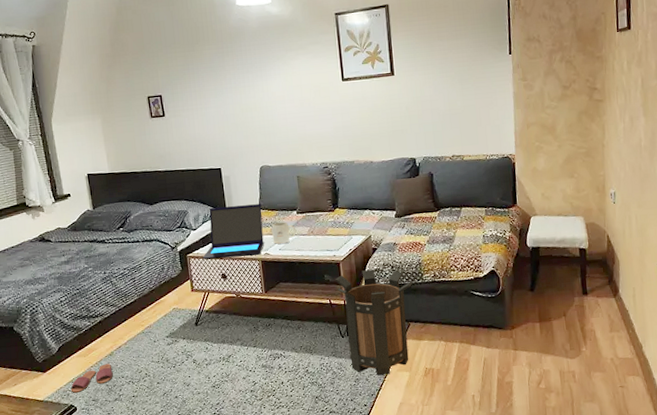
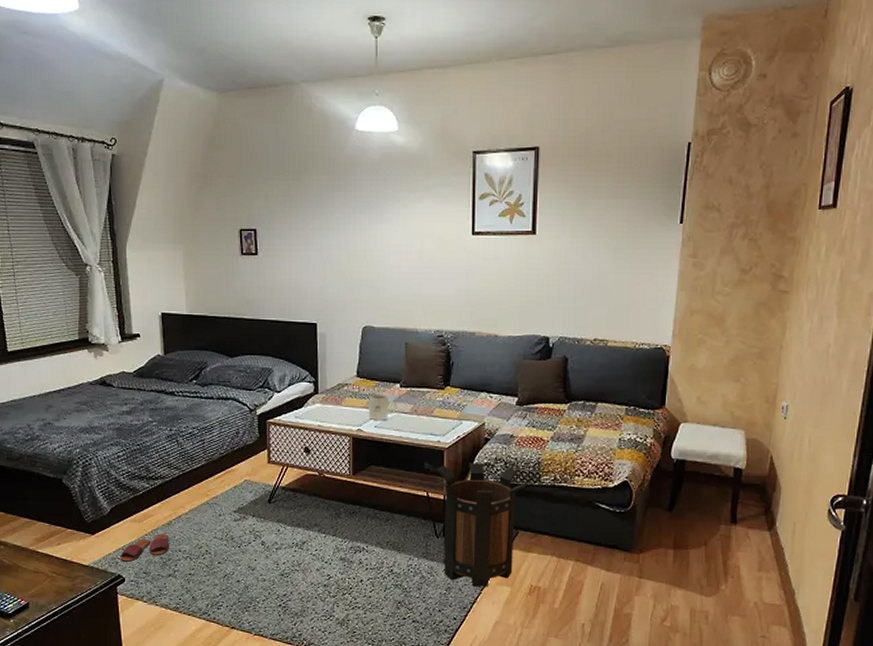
laptop: present [202,204,264,260] -> none [284,368,360,430]

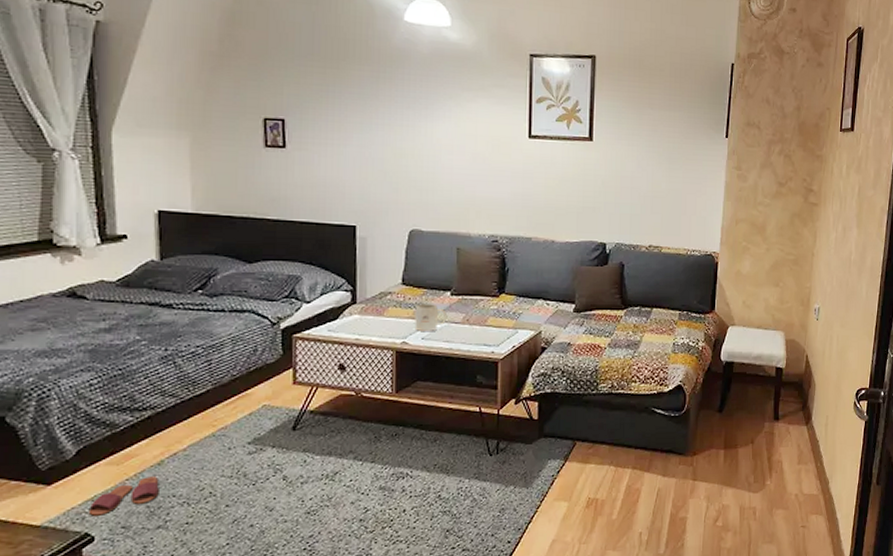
decorative basket: present [436,463,528,587] -> none [490,373,586,506]

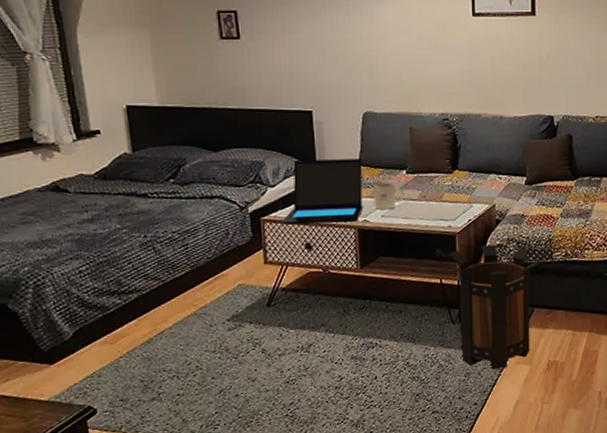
slippers: present [88,476,159,516] -> none [89,353,151,391]
laptop: none [314,275,405,343] -> present [281,159,363,225]
decorative basket: none [490,373,586,506] -> present [449,245,541,370]

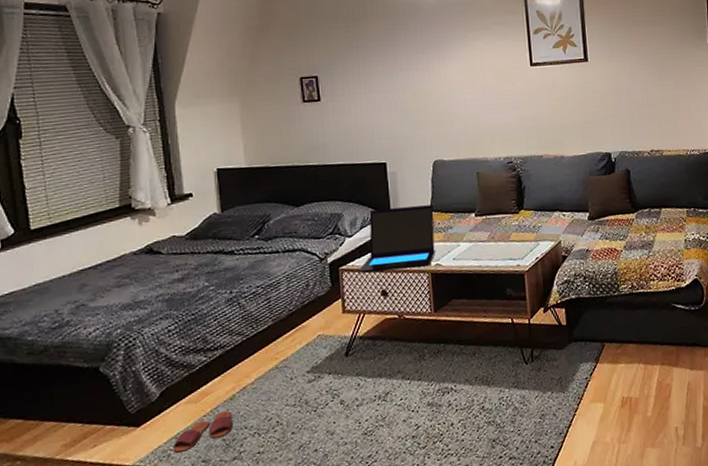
slippers: none [89,353,151,391] -> present [172,410,233,453]
mug: present [373,182,404,210] -> none [444,226,474,253]
decorative basket: present [449,245,541,370] -> none [519,281,608,409]

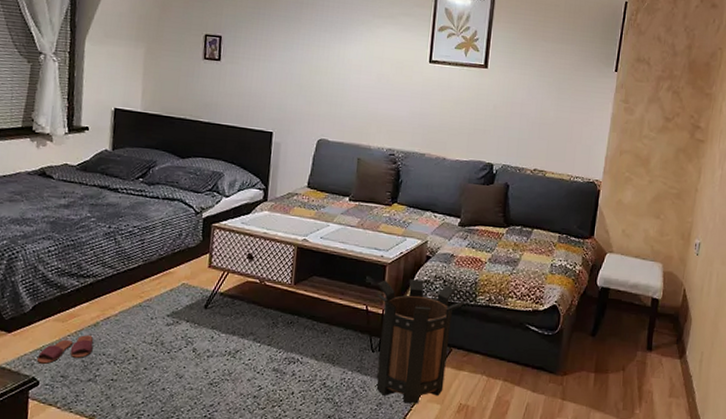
laptop: present [358,205,435,273] -> none [229,174,311,239]
decorative basket: none [519,281,608,409] -> present [376,279,465,404]

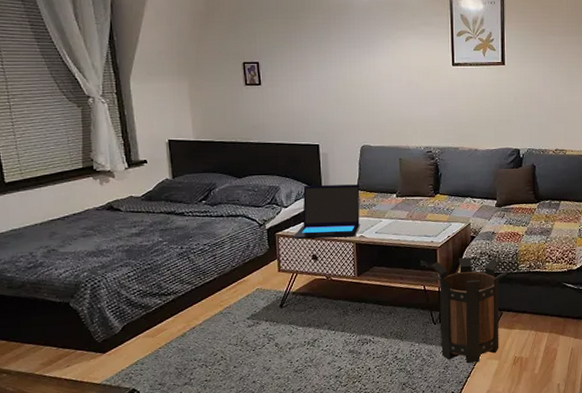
slippers: present [36,335,93,364] -> none [133,345,184,376]
laptop: none [229,174,311,239] -> present [292,184,360,239]

